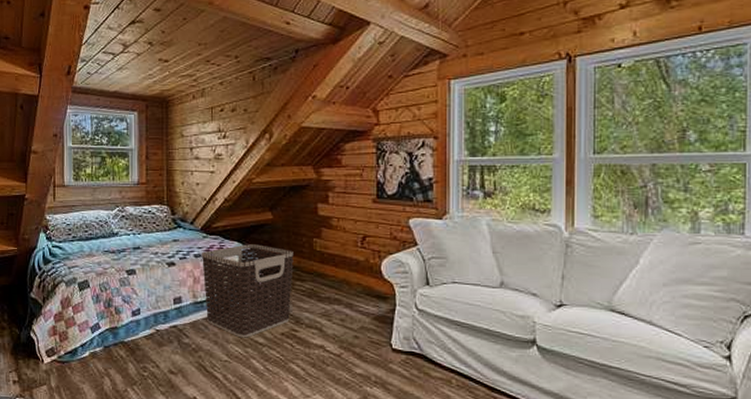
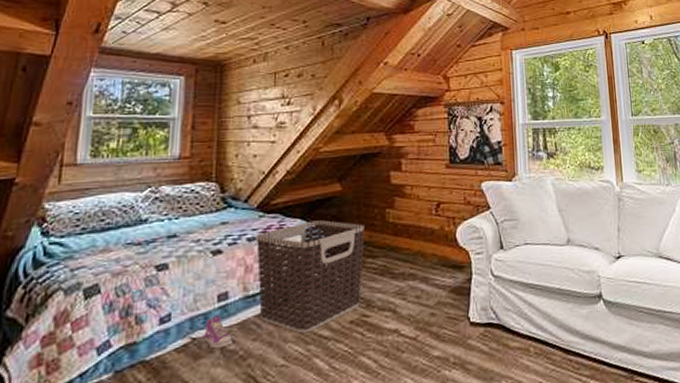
sneaker: none [165,313,186,340] -> present [204,314,232,349]

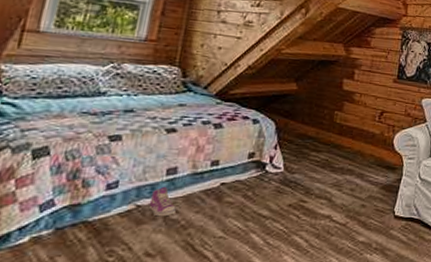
clothes hamper: present [255,220,365,334] -> none [205,113,314,211]

